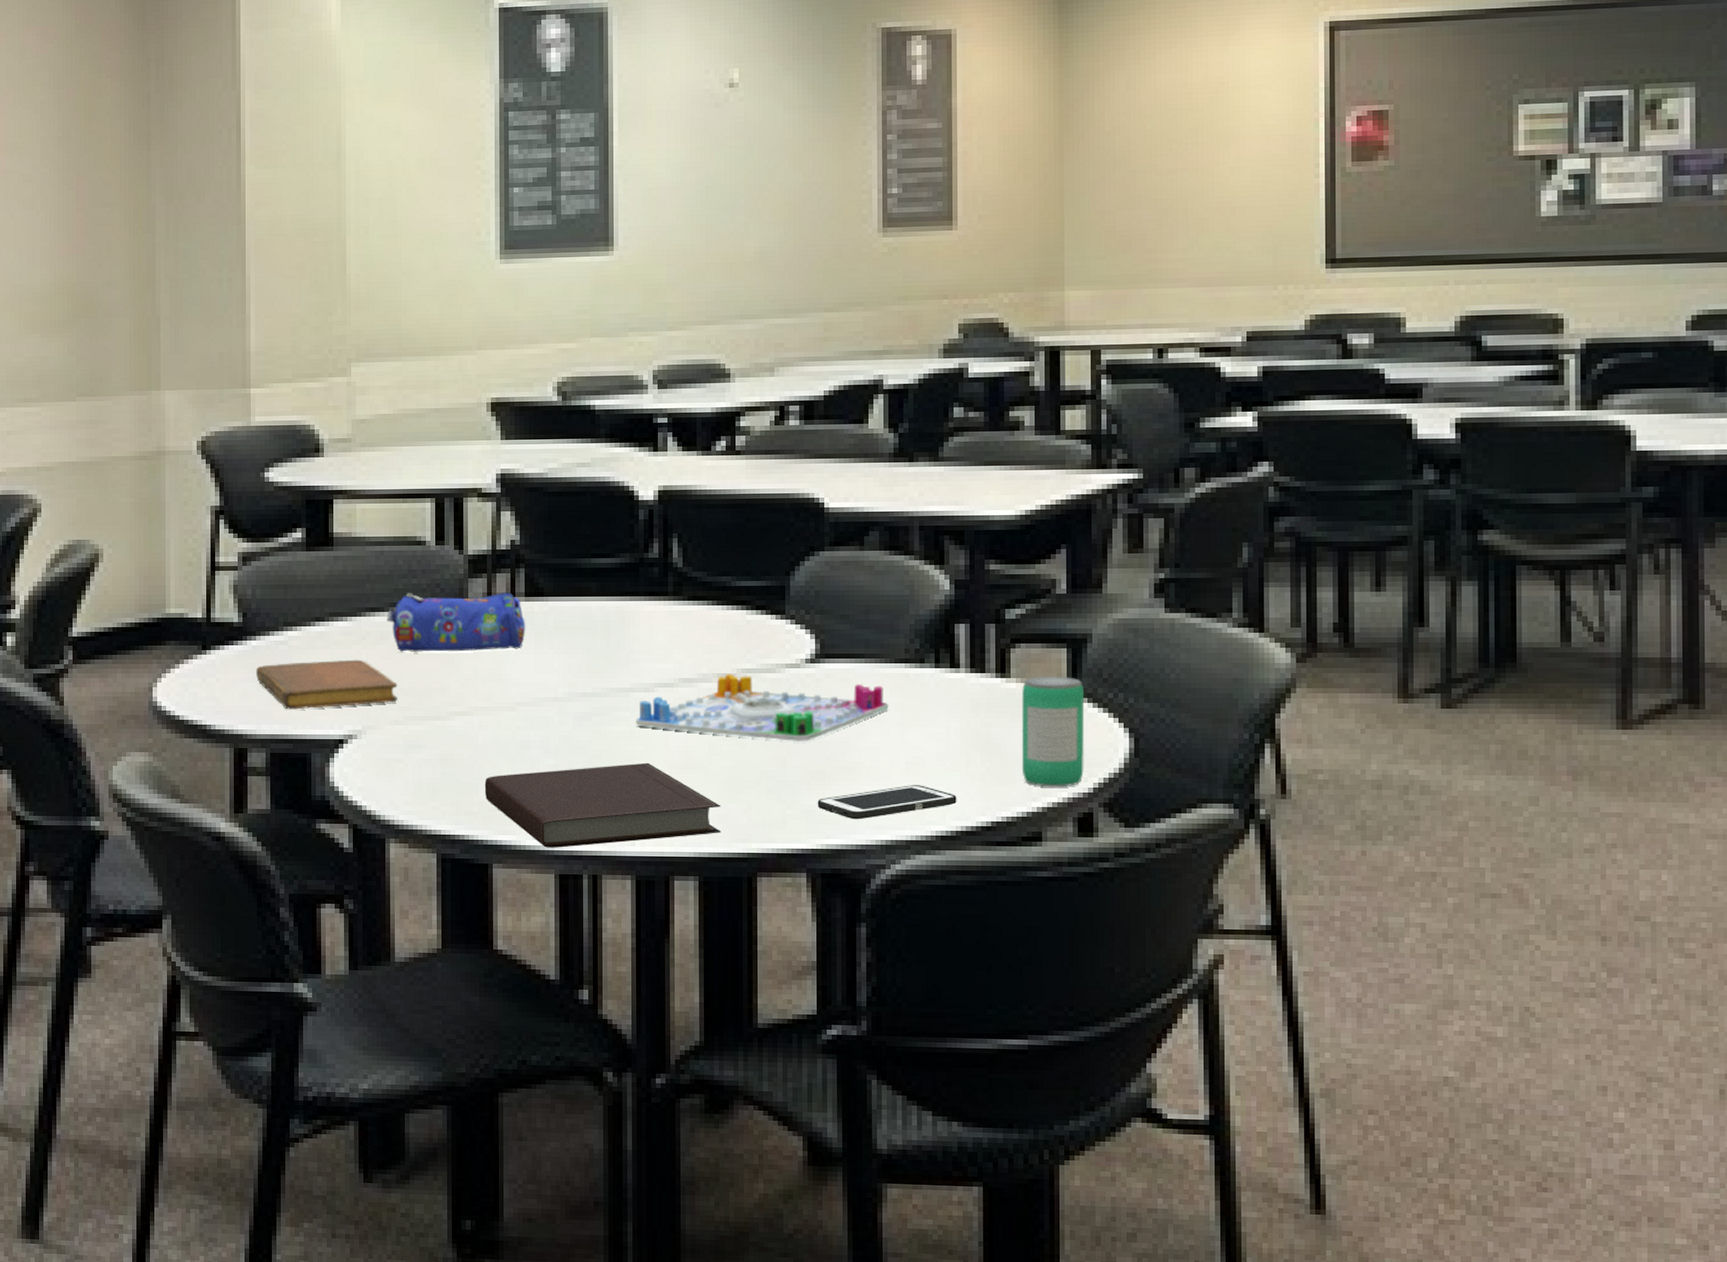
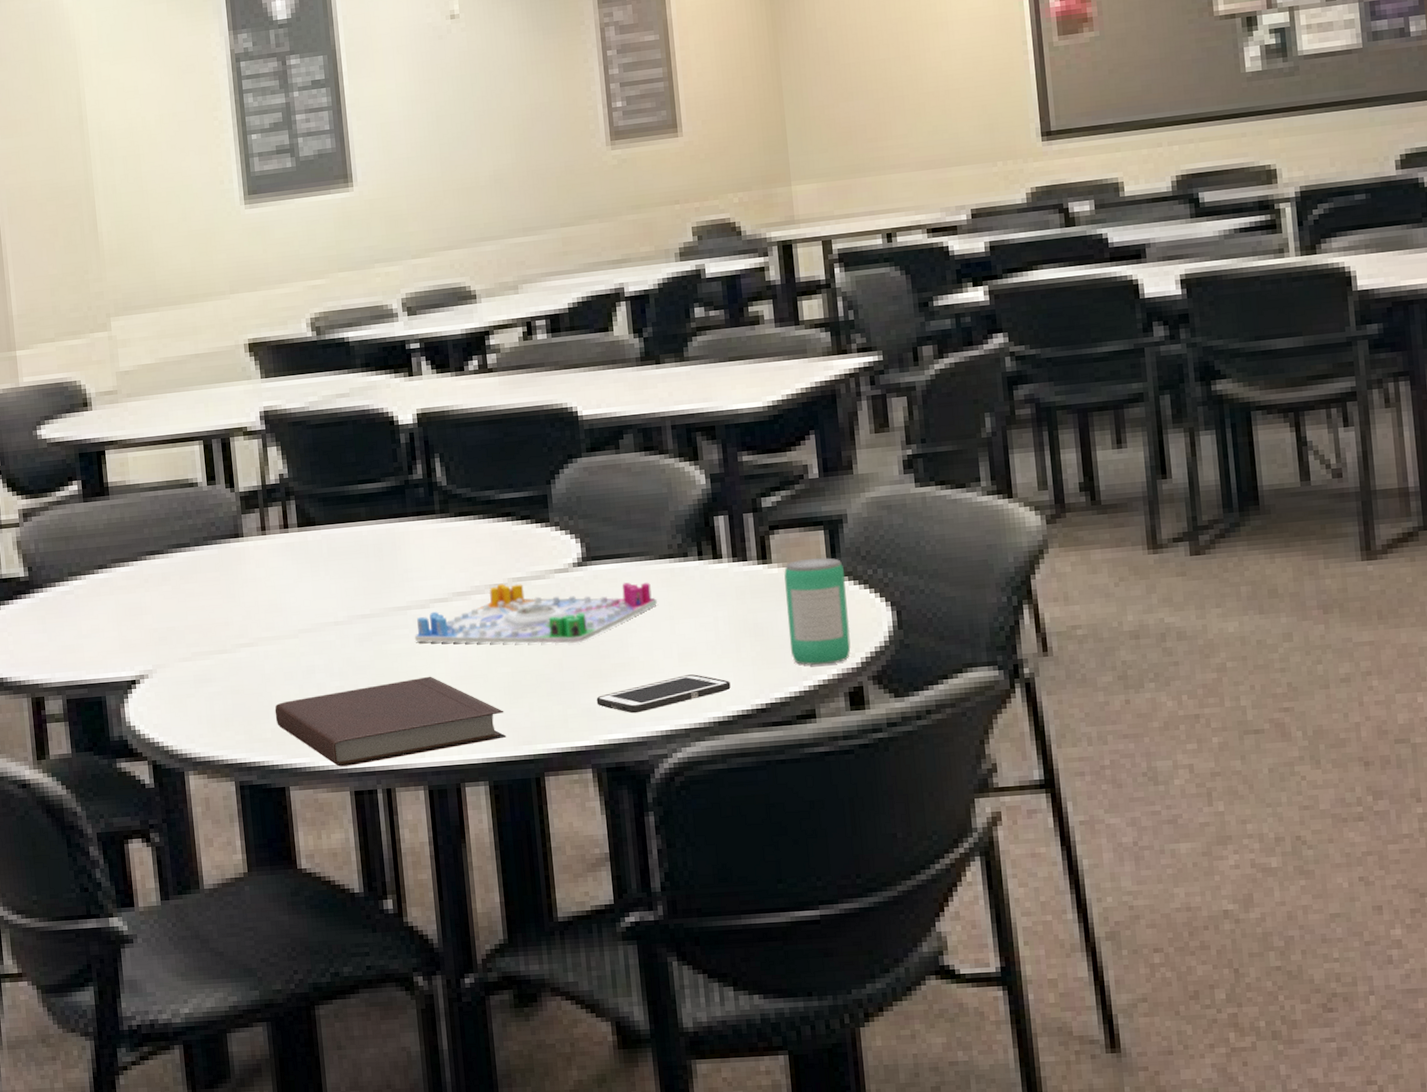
notebook: present [256,659,397,710] -> none [46,602,184,656]
pencil case: present [387,592,526,653] -> none [166,524,302,591]

